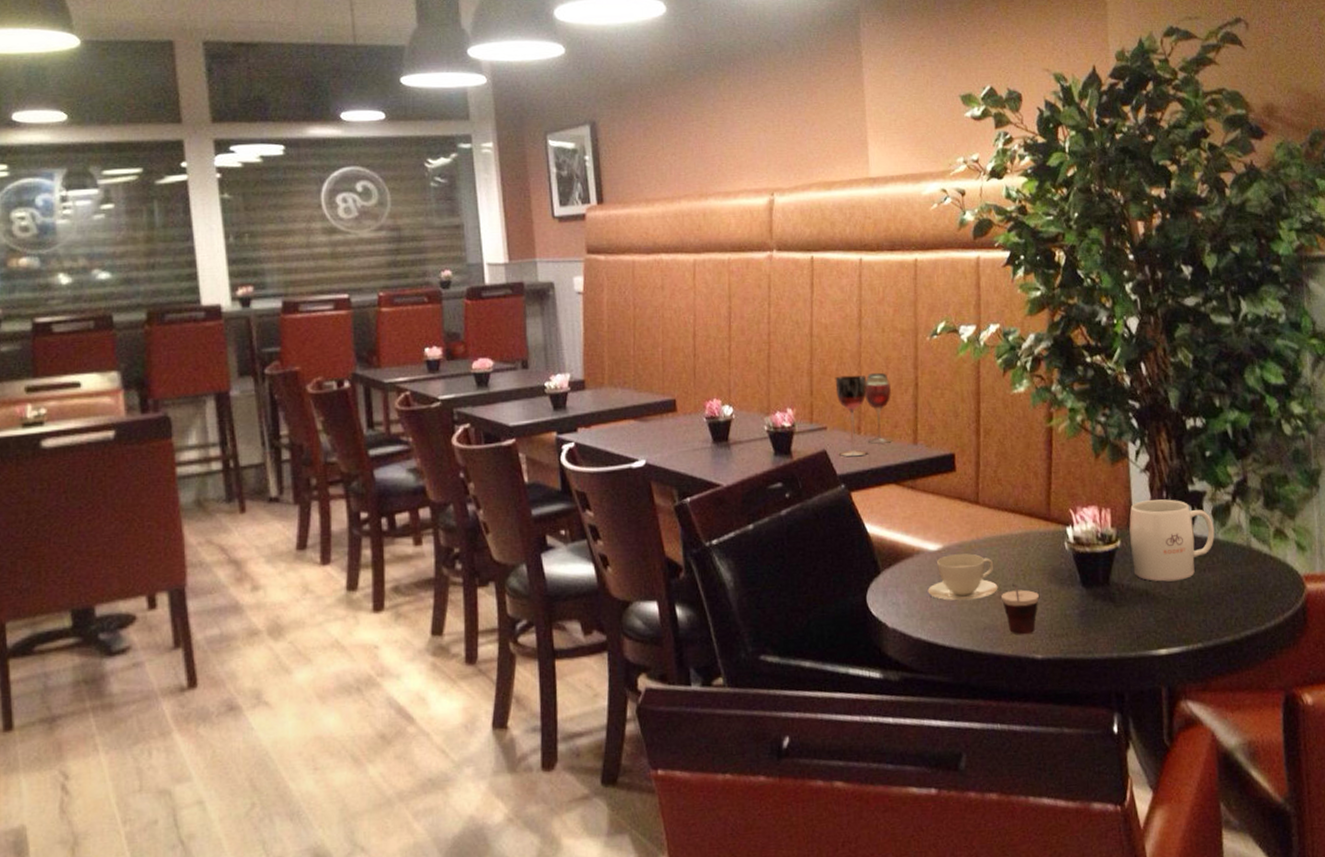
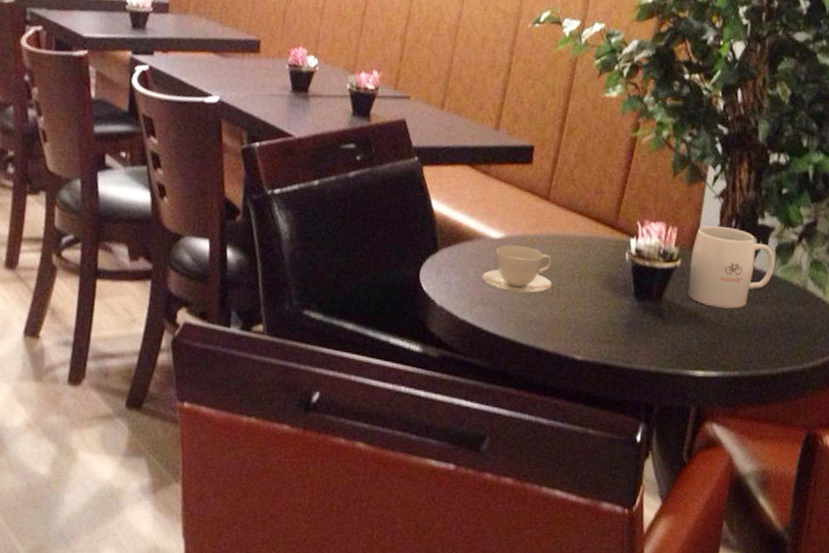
wineglass: present [835,375,868,457] -> none [418,47,460,132]
wineglass: present [864,372,891,444] -> none [450,49,483,124]
cup: present [1001,583,1039,635] -> none [553,284,590,335]

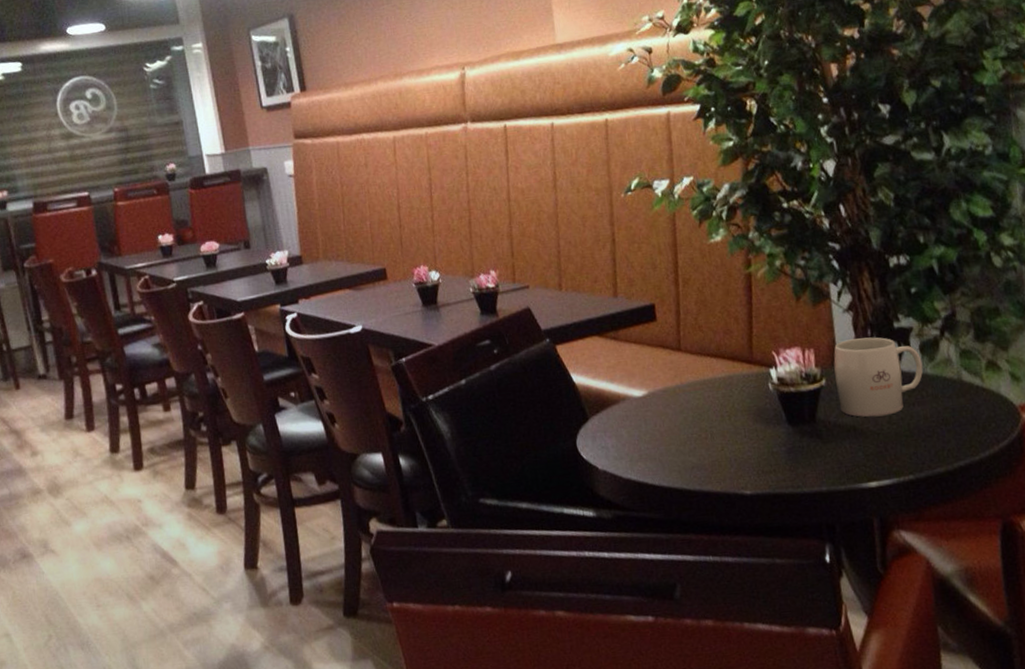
teacup: present [481,245,553,293] -> none [635,398,705,443]

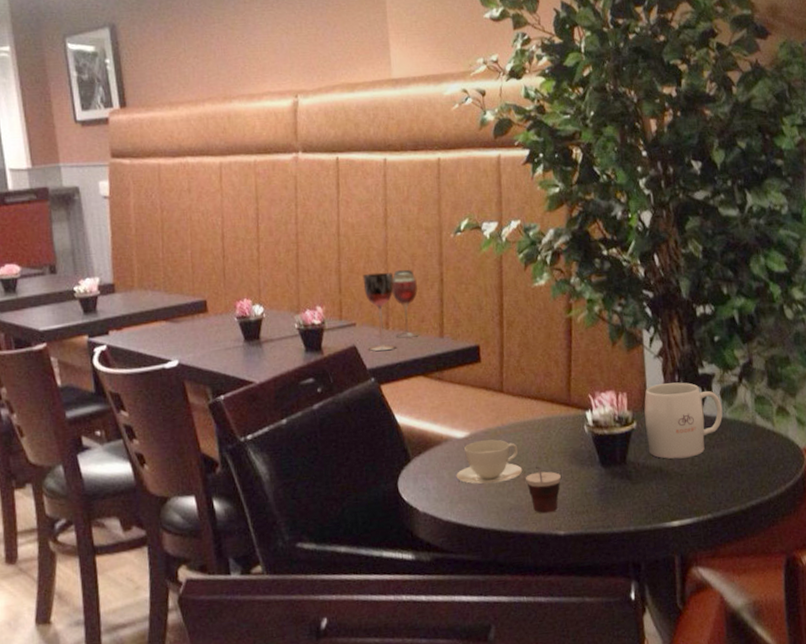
wineglass: none [534,235,570,312] -> present [362,272,396,351]
wineglass: none [563,231,591,299] -> present [391,269,418,339]
teacup: none [635,398,705,443] -> present [456,439,523,485]
cup: none [708,424,746,473] -> present [526,466,561,514]

